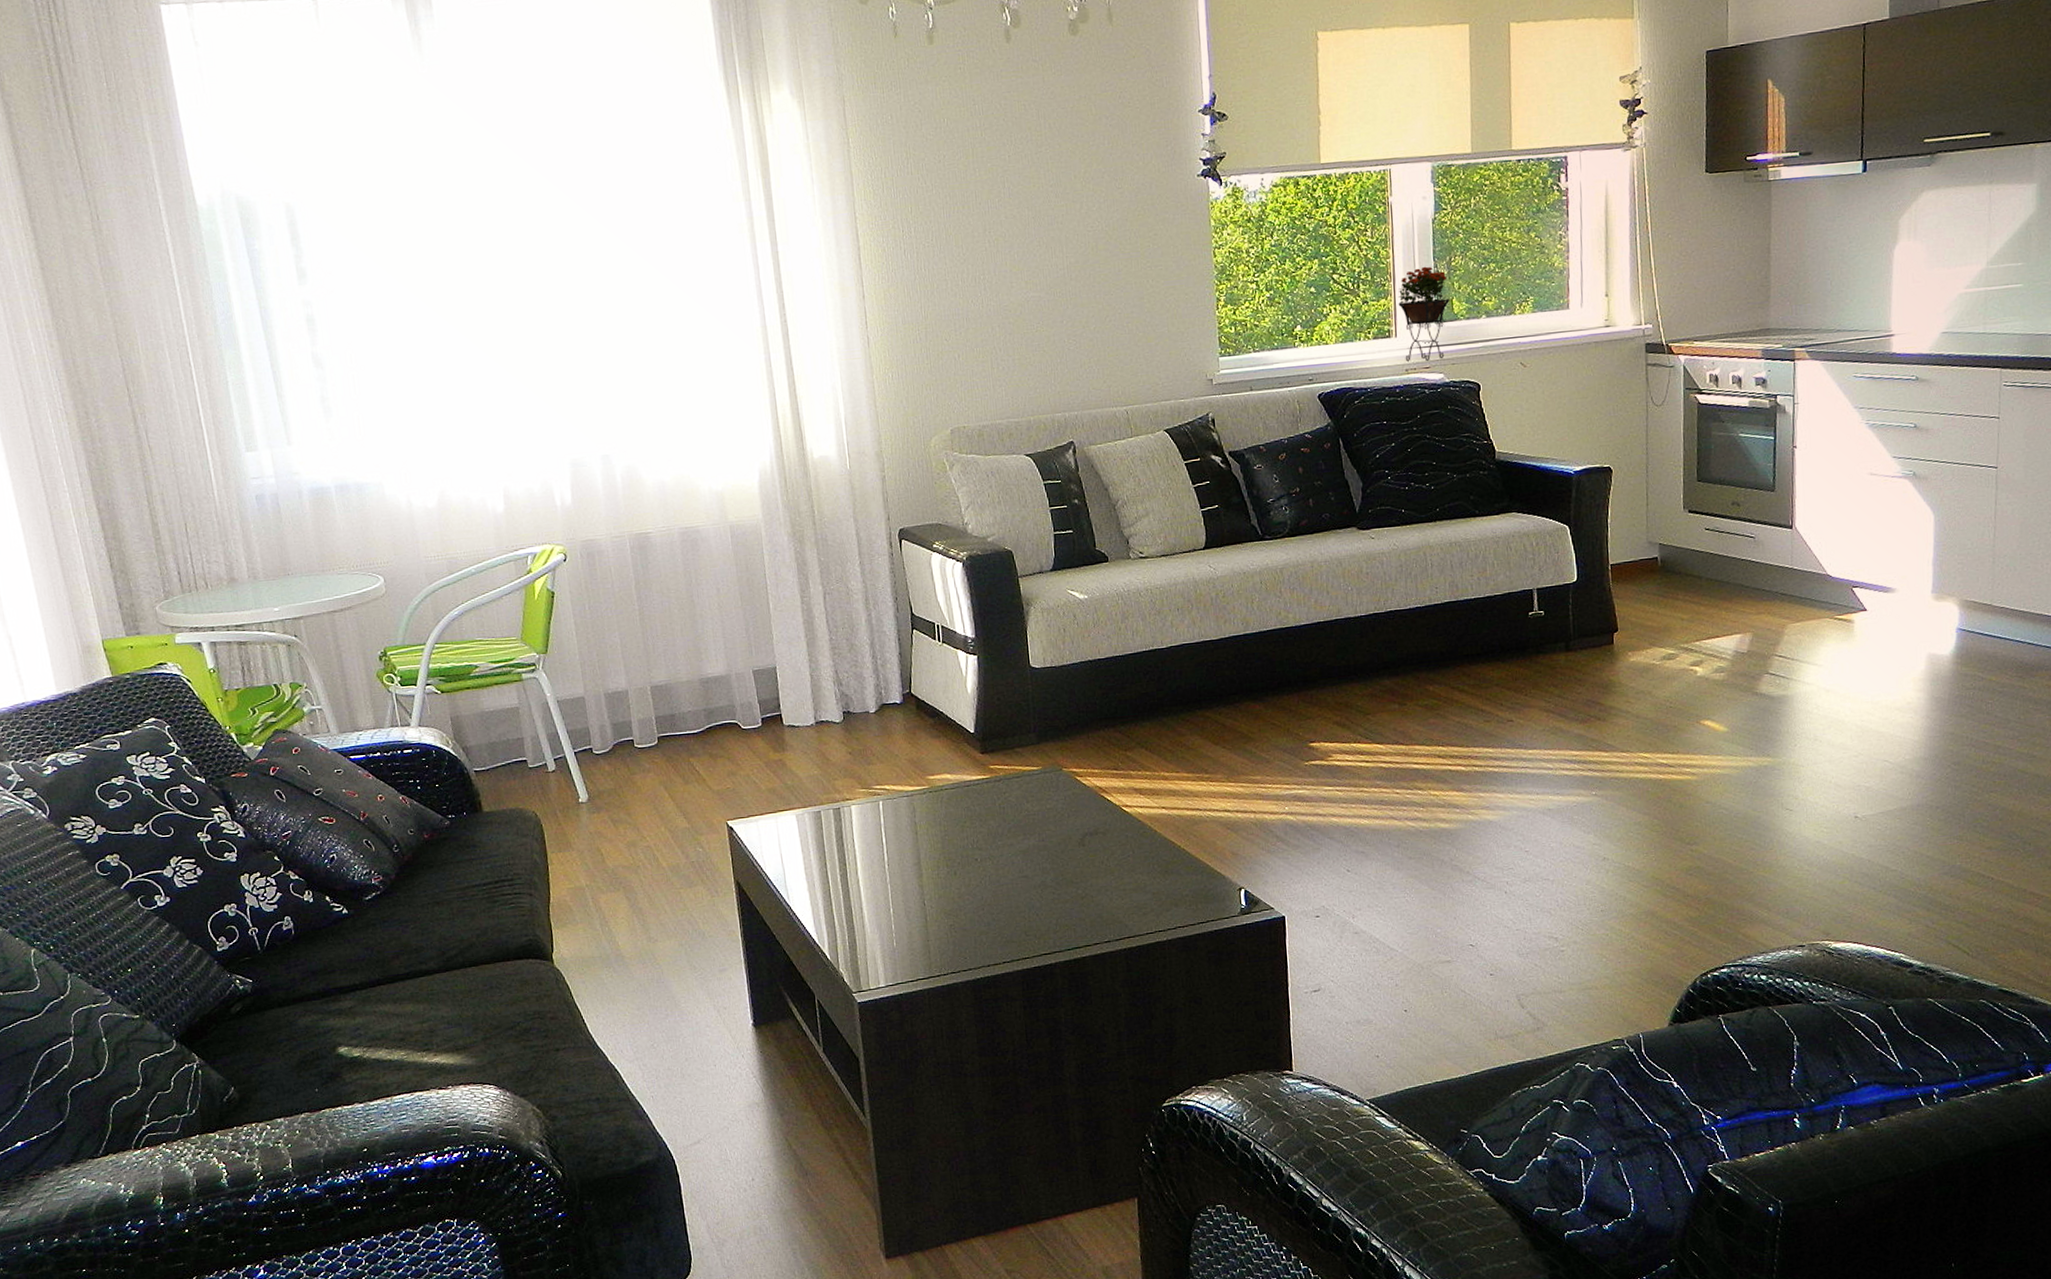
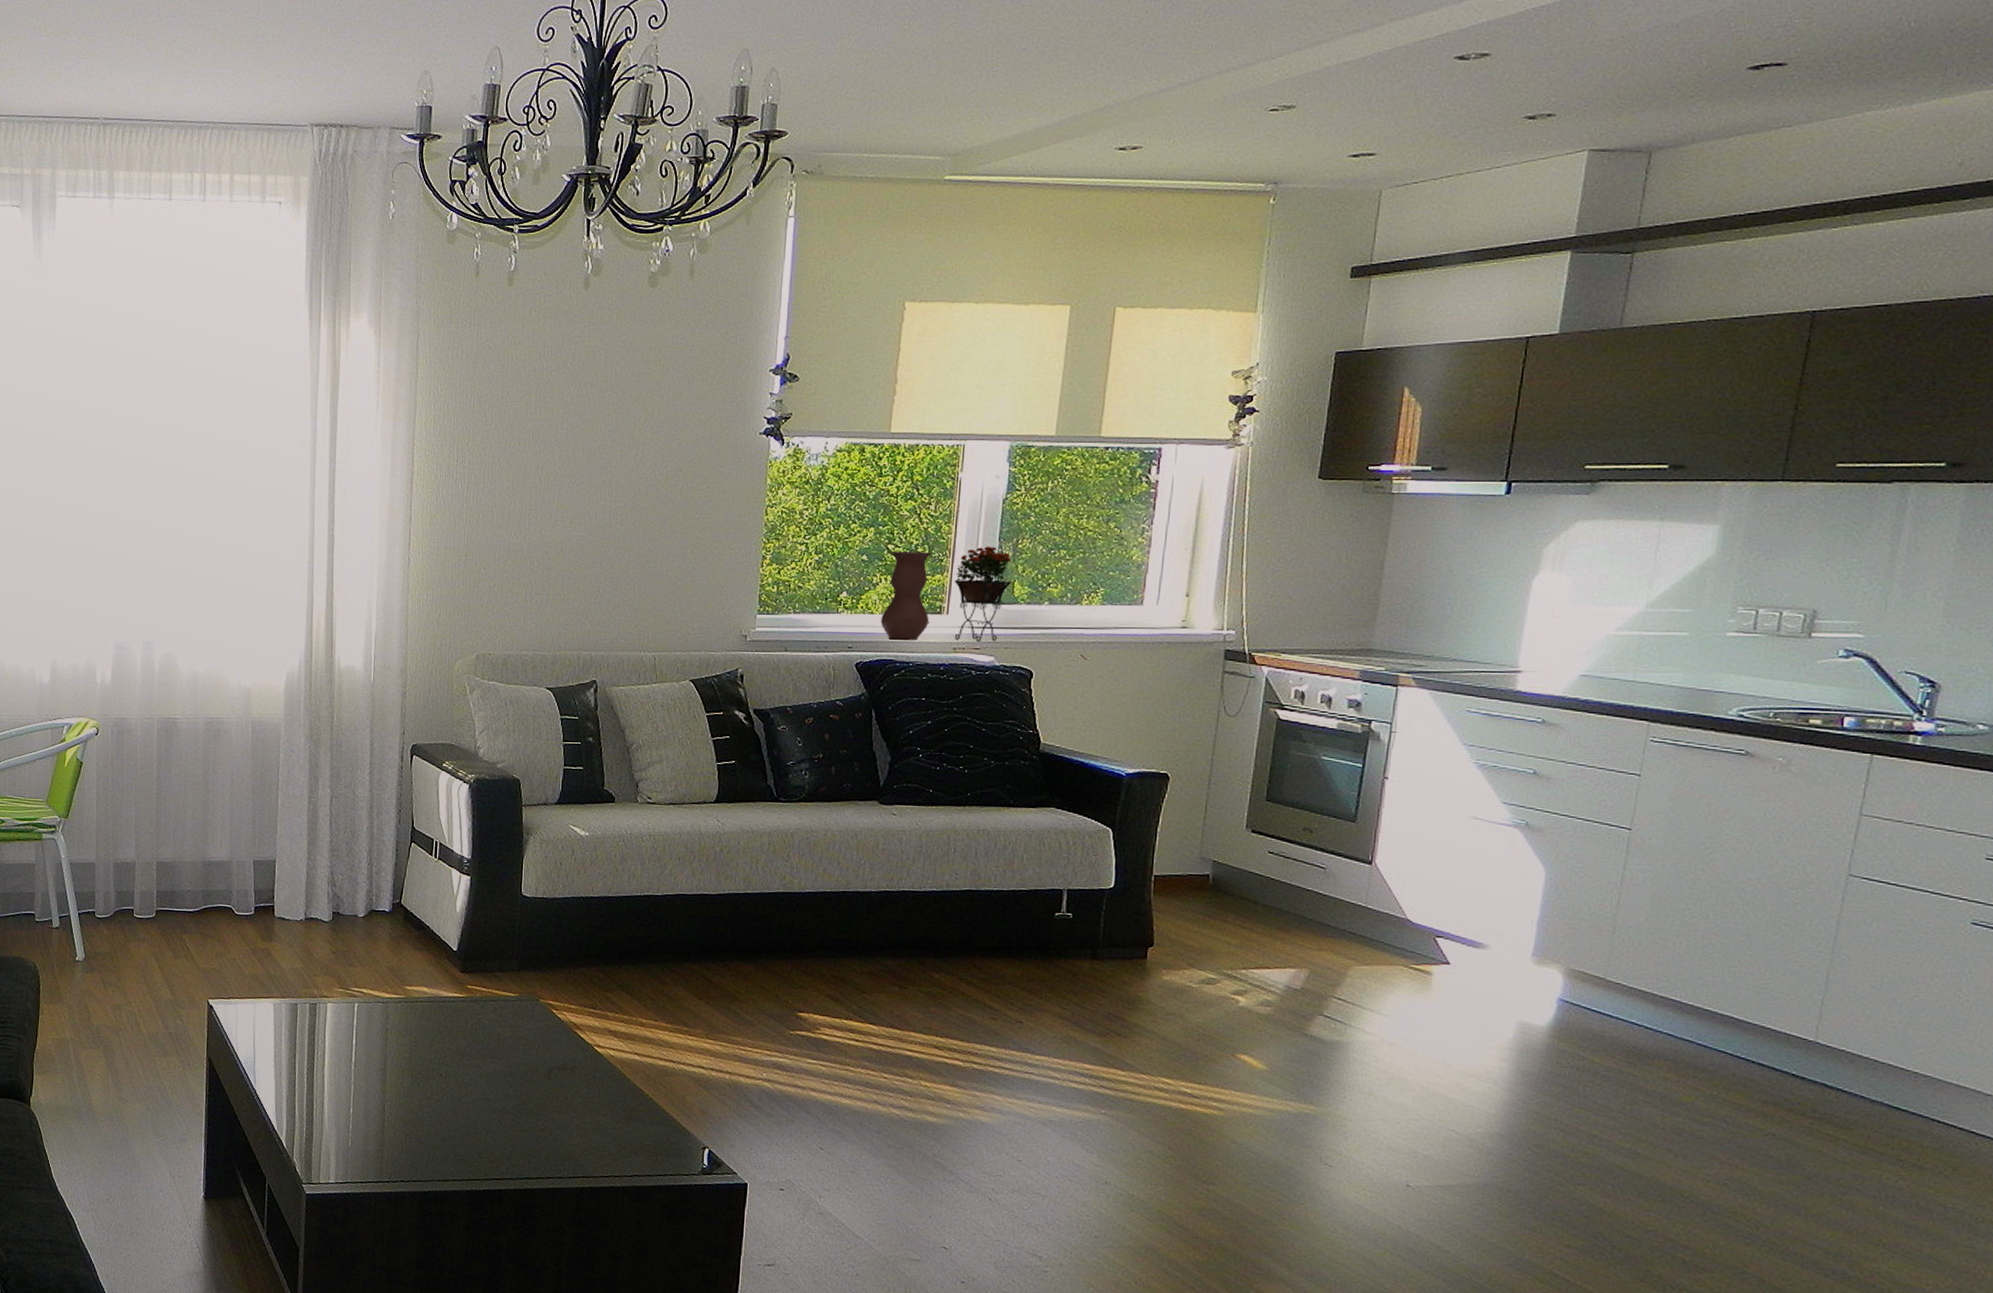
vase: none [1335,278,1381,368] -> present [881,551,932,641]

